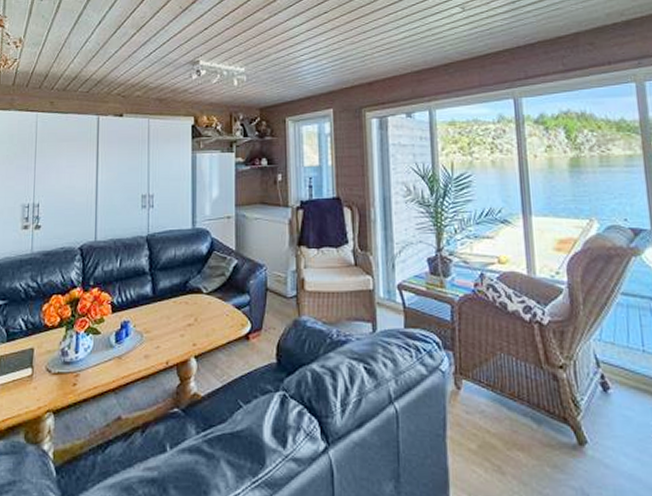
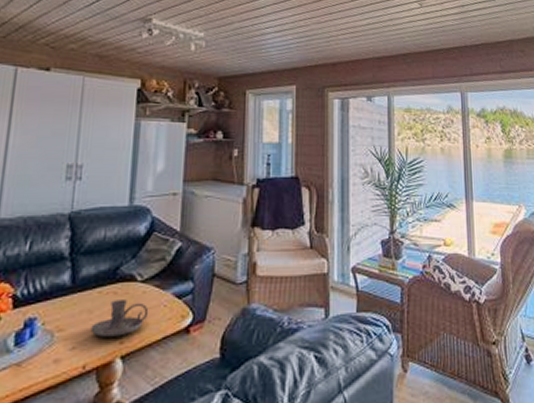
candle holder: none [170,309,214,339] -> present [90,299,149,337]

